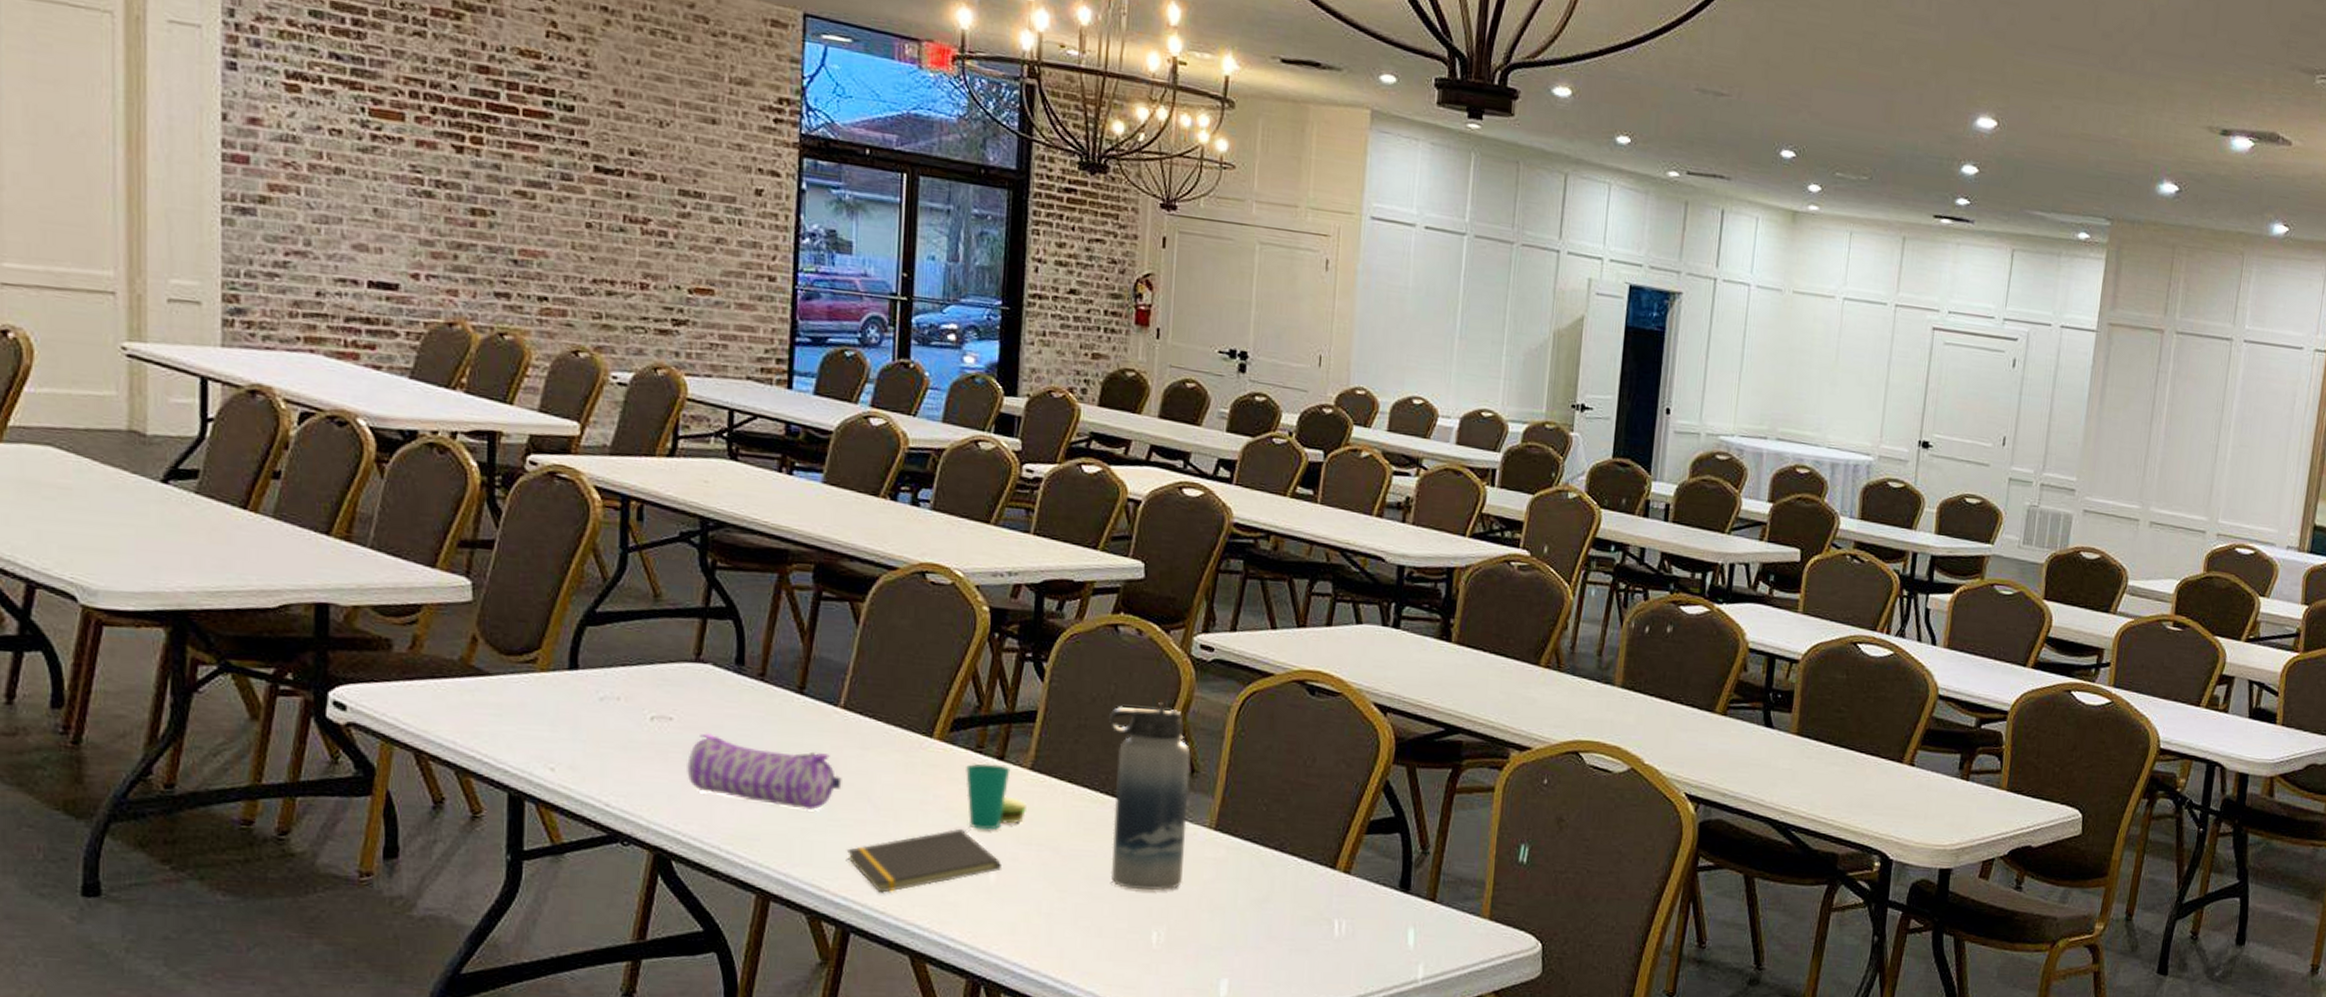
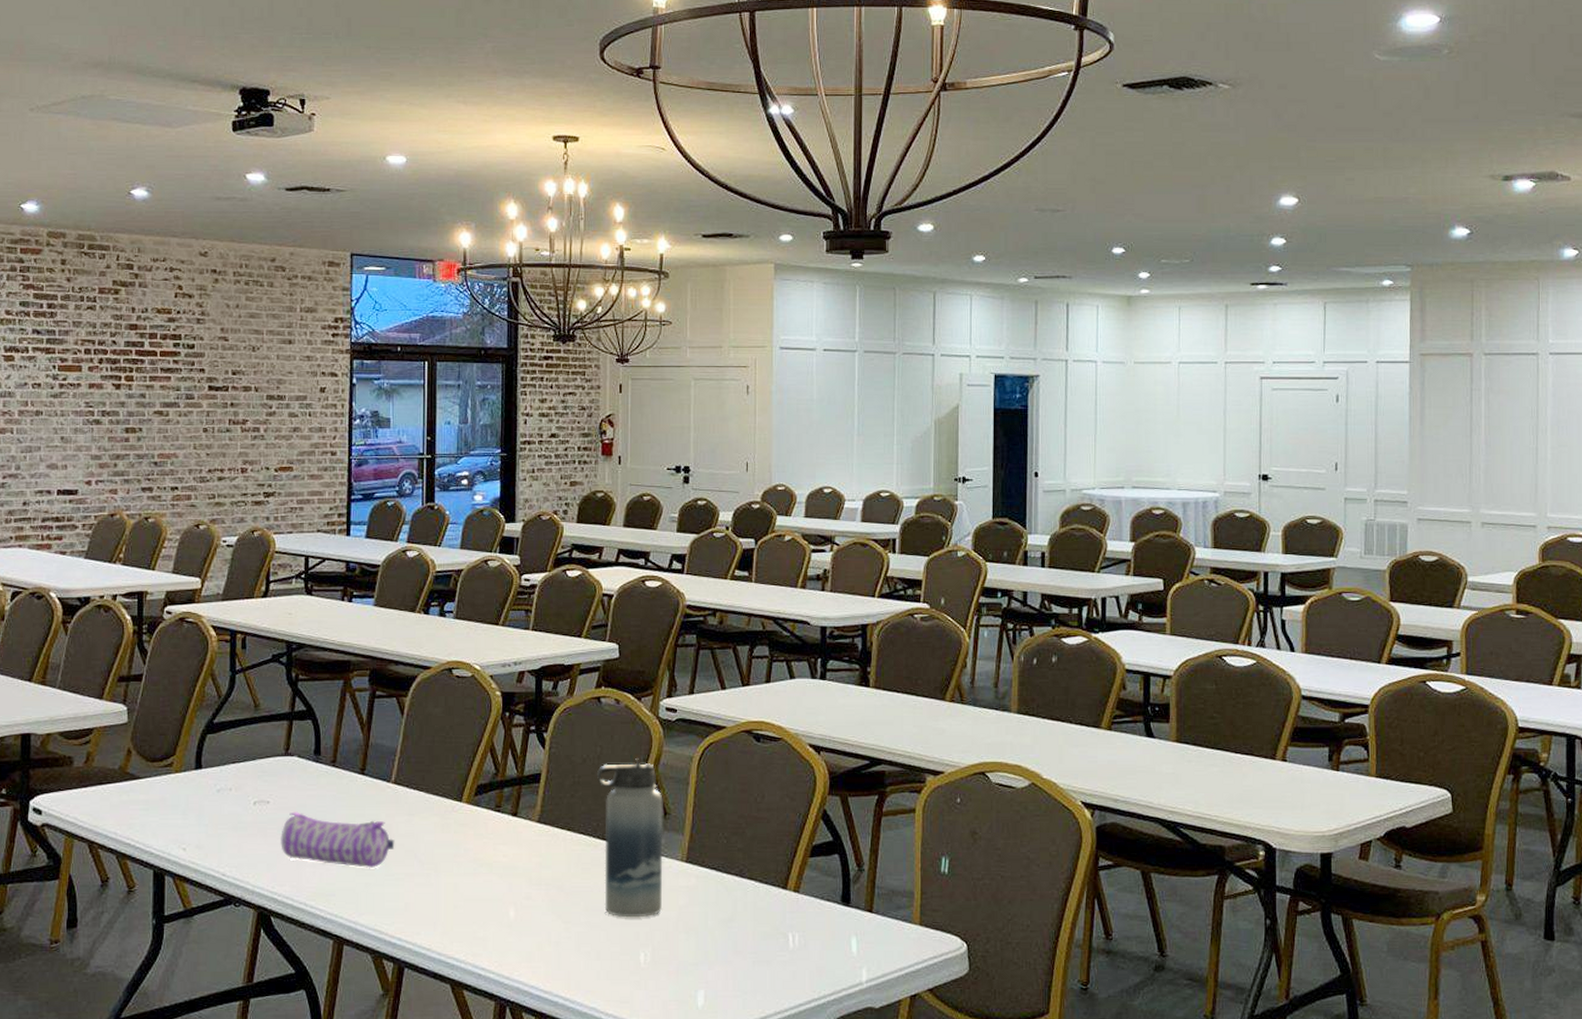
notepad: present [846,829,1003,893] -> none [399,876,520,933]
cup: present [966,763,1026,830] -> none [488,820,536,875]

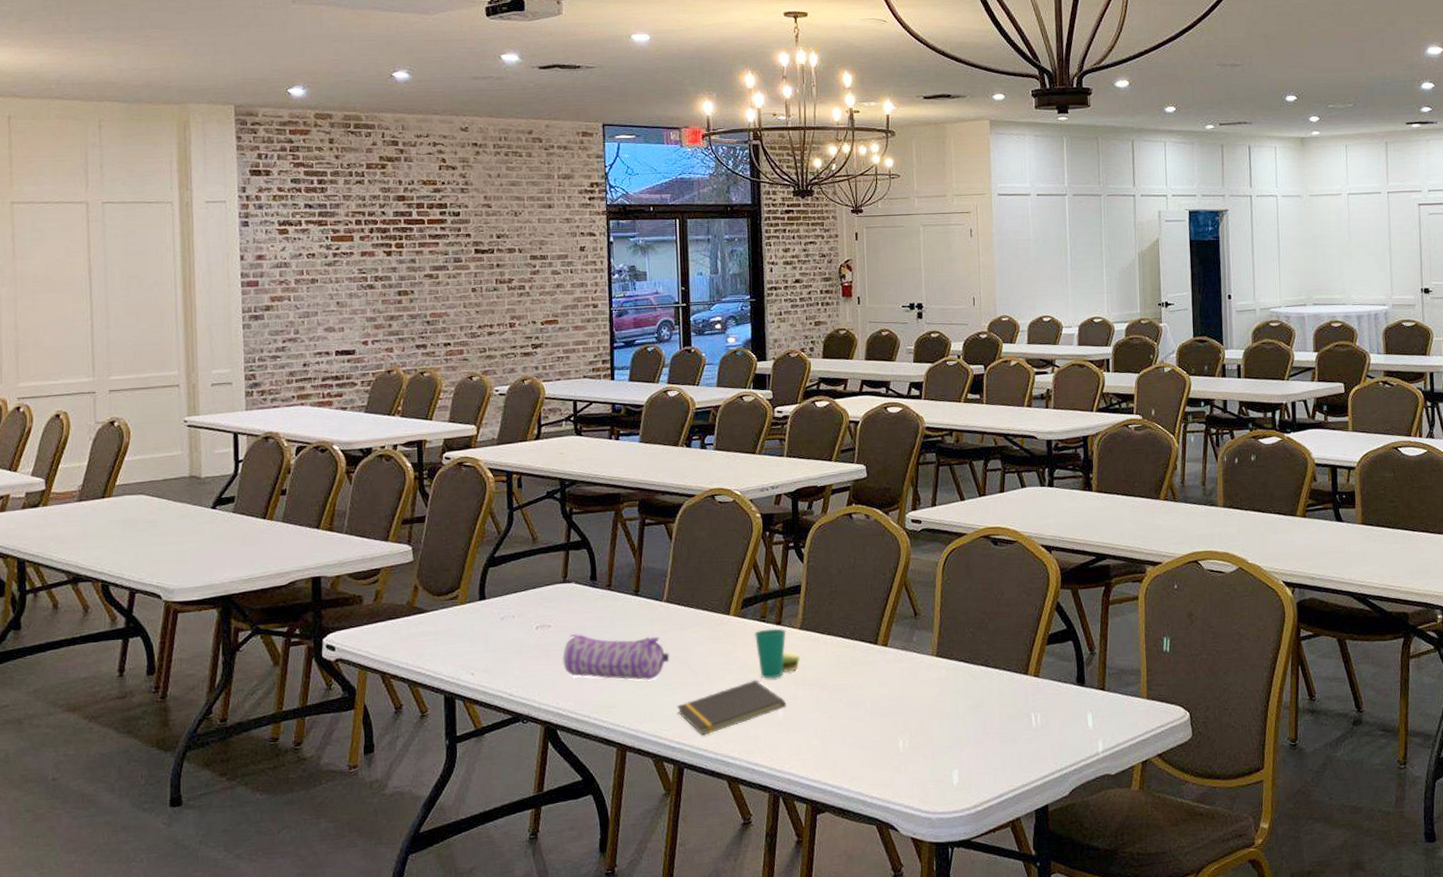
notepad: none [399,876,520,933] -> present [676,681,787,736]
cup: none [488,820,536,875] -> present [755,628,800,679]
water bottle: present [597,758,663,918] -> none [852,566,918,710]

